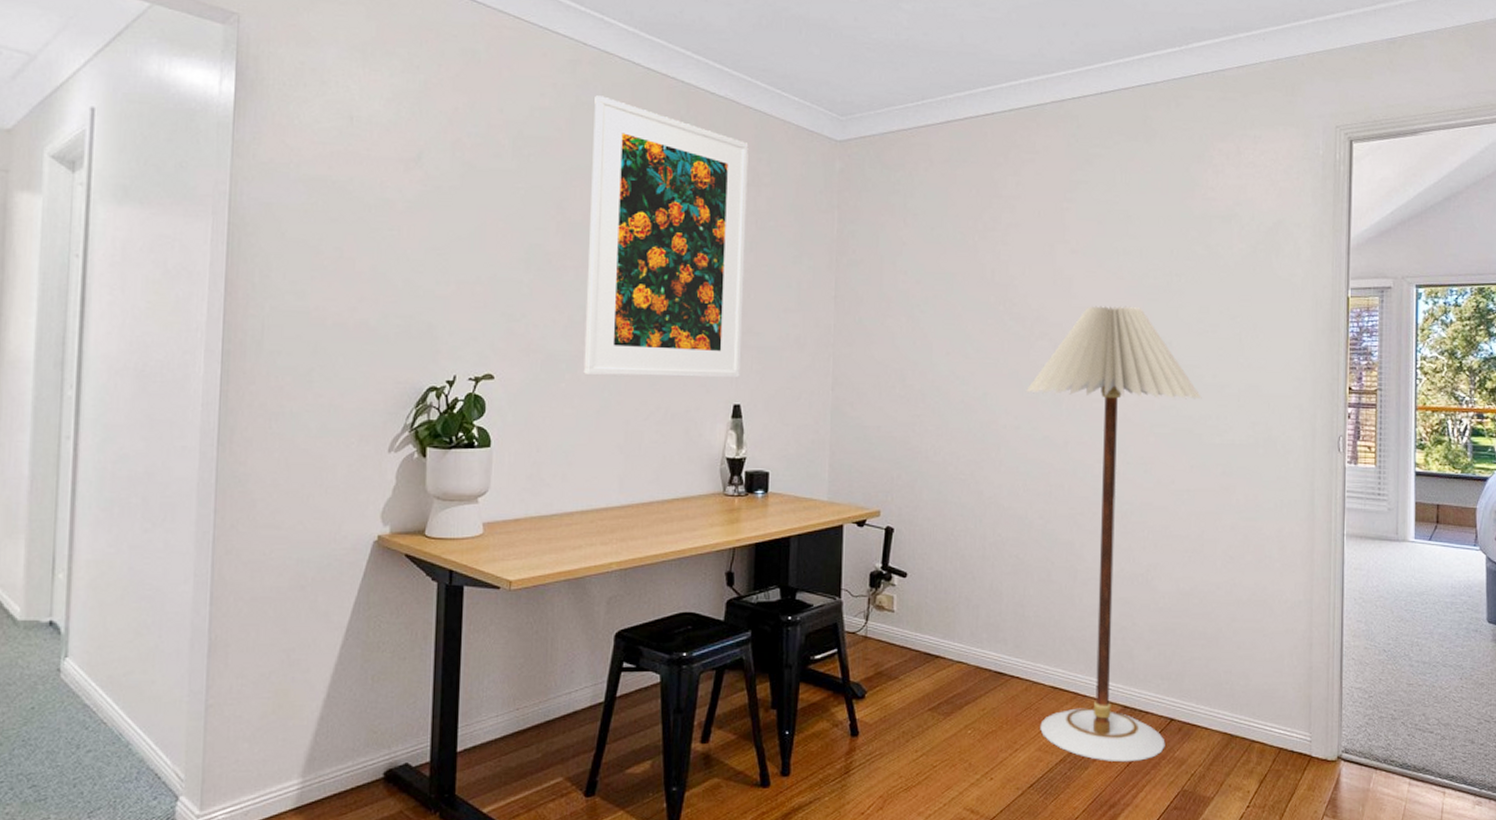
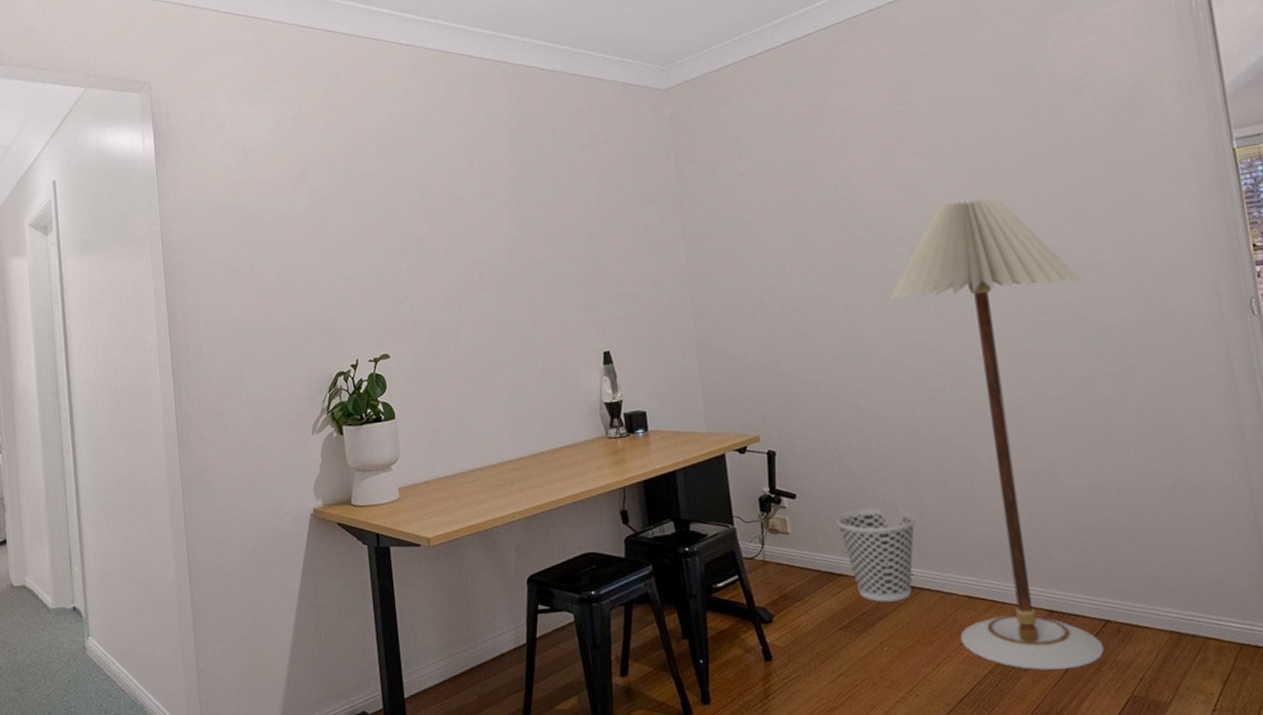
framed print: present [583,95,749,378] -> none [440,91,605,344]
wastebasket: none [942,595,1017,687] -> present [836,508,916,602]

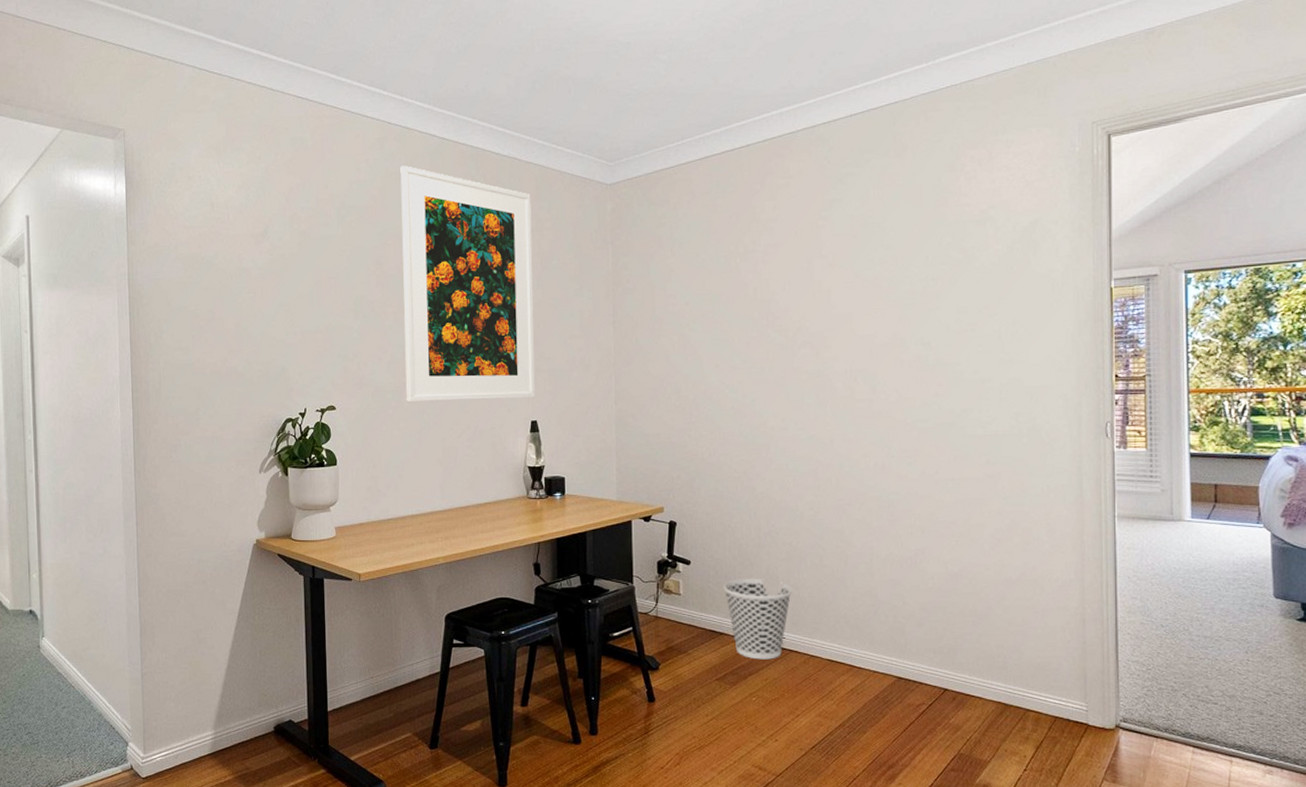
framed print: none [440,91,605,344] -> present [400,166,535,403]
floor lamp: present [889,197,1105,670] -> none [792,311,963,728]

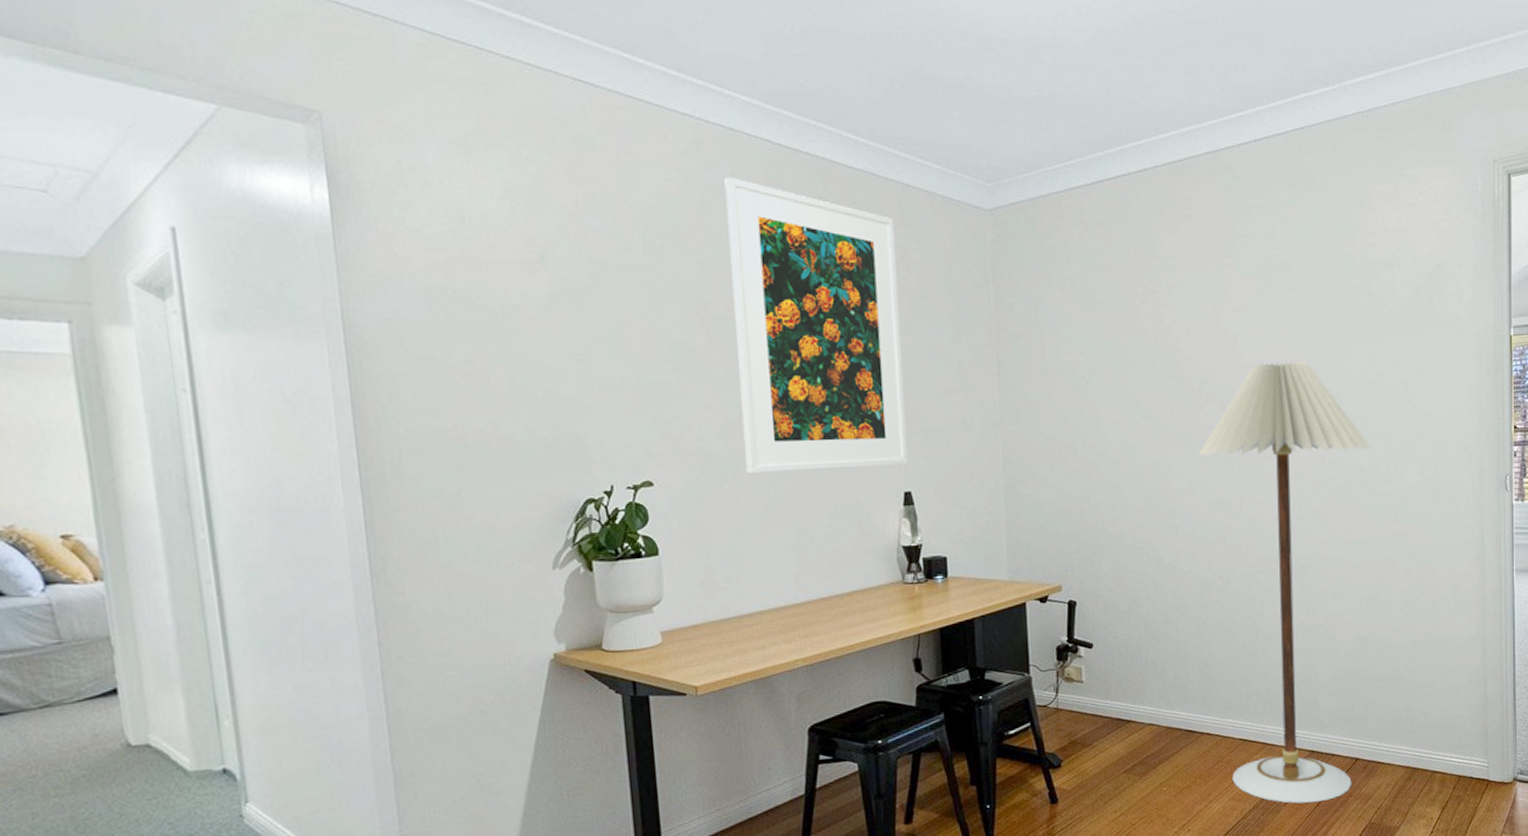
wastebasket: present [723,579,792,660] -> none [1129,658,1202,746]
floor lamp: none [792,311,963,728] -> present [1198,361,1372,804]

